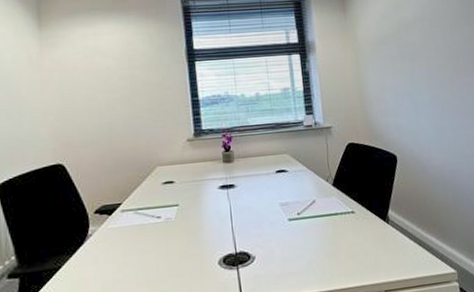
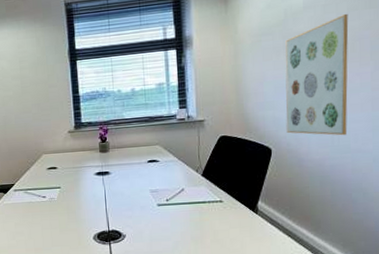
wall art: none [400,28,461,142] -> present [285,13,349,136]

